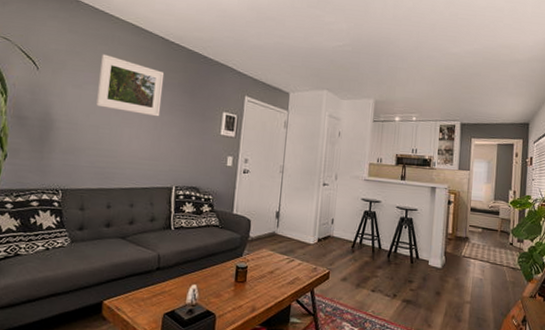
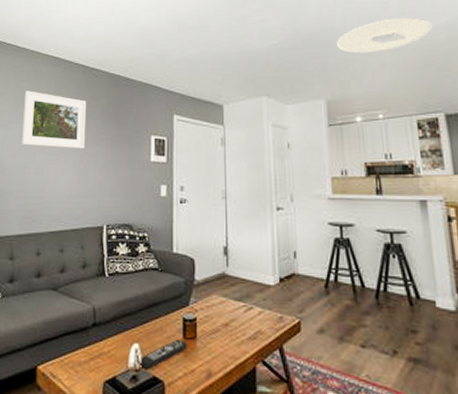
remote control: none [194,282,238,304] -> present [137,339,187,369]
ceiling light: none [389,39,465,66] -> present [336,17,433,54]

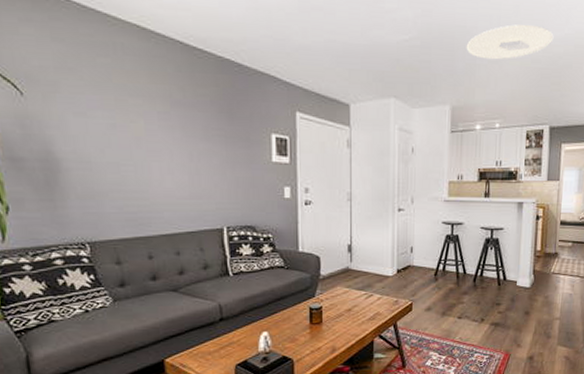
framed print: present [22,90,87,149] -> none [104,69,194,146]
remote control: present [137,339,187,369] -> none [267,324,314,351]

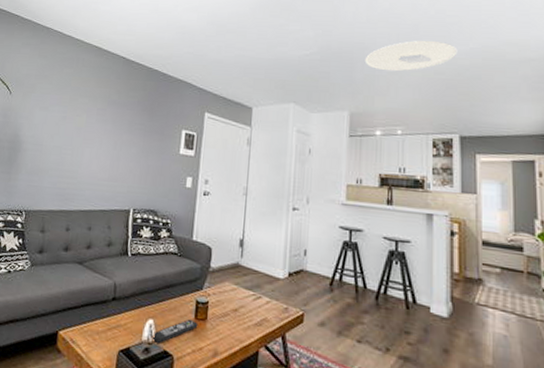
remote control: none [267,324,314,351] -> present [151,318,198,343]

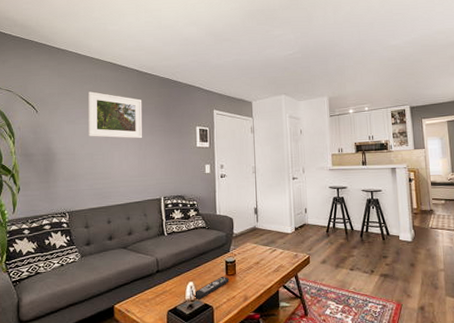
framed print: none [60,76,125,137] -> present [88,91,143,139]
ceiling light: present [364,40,458,72] -> none [335,34,404,62]

